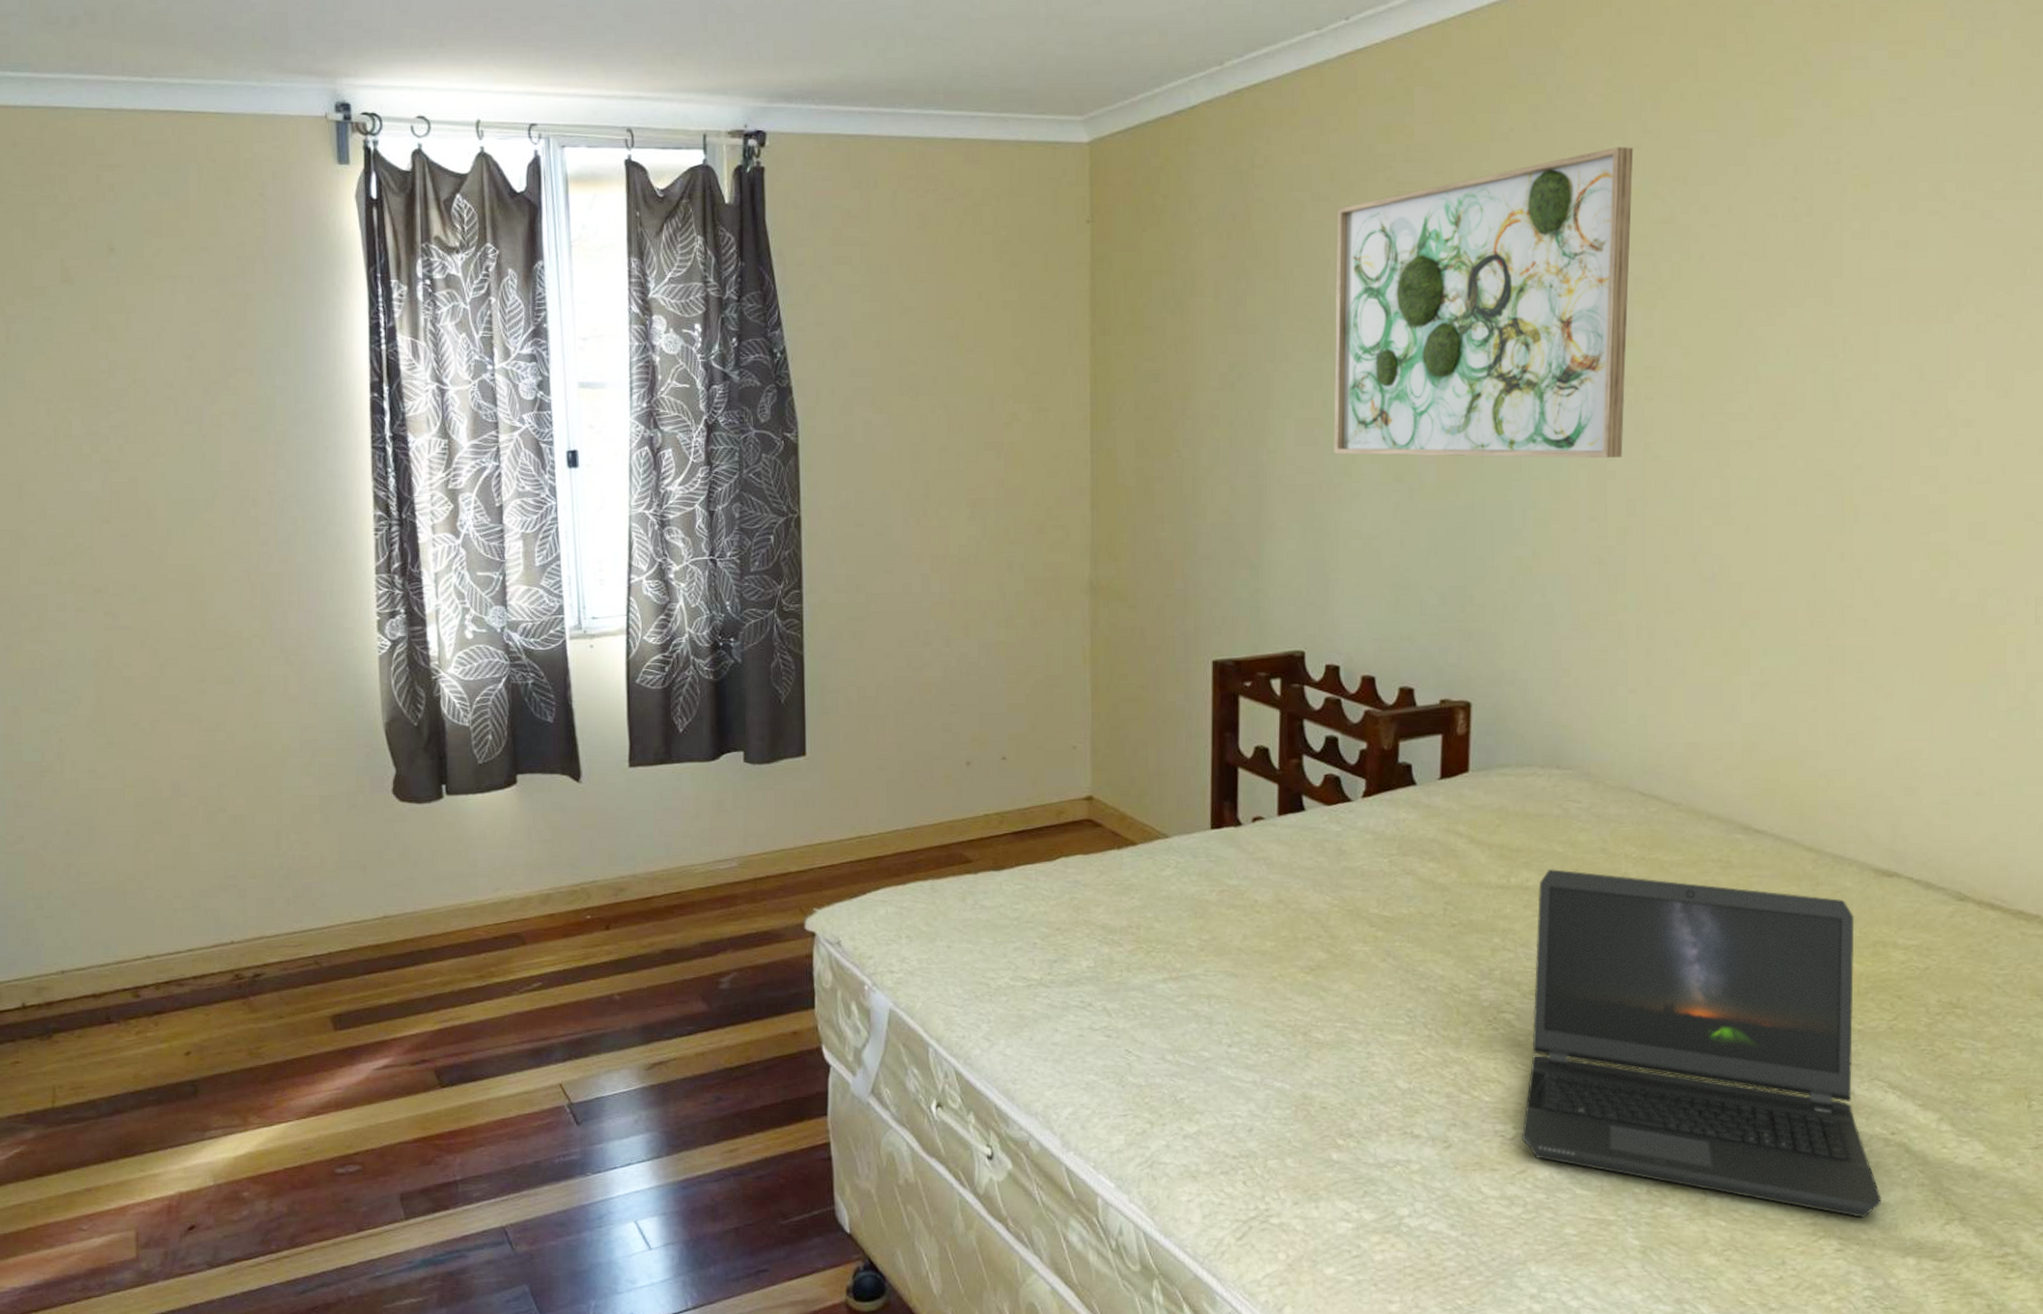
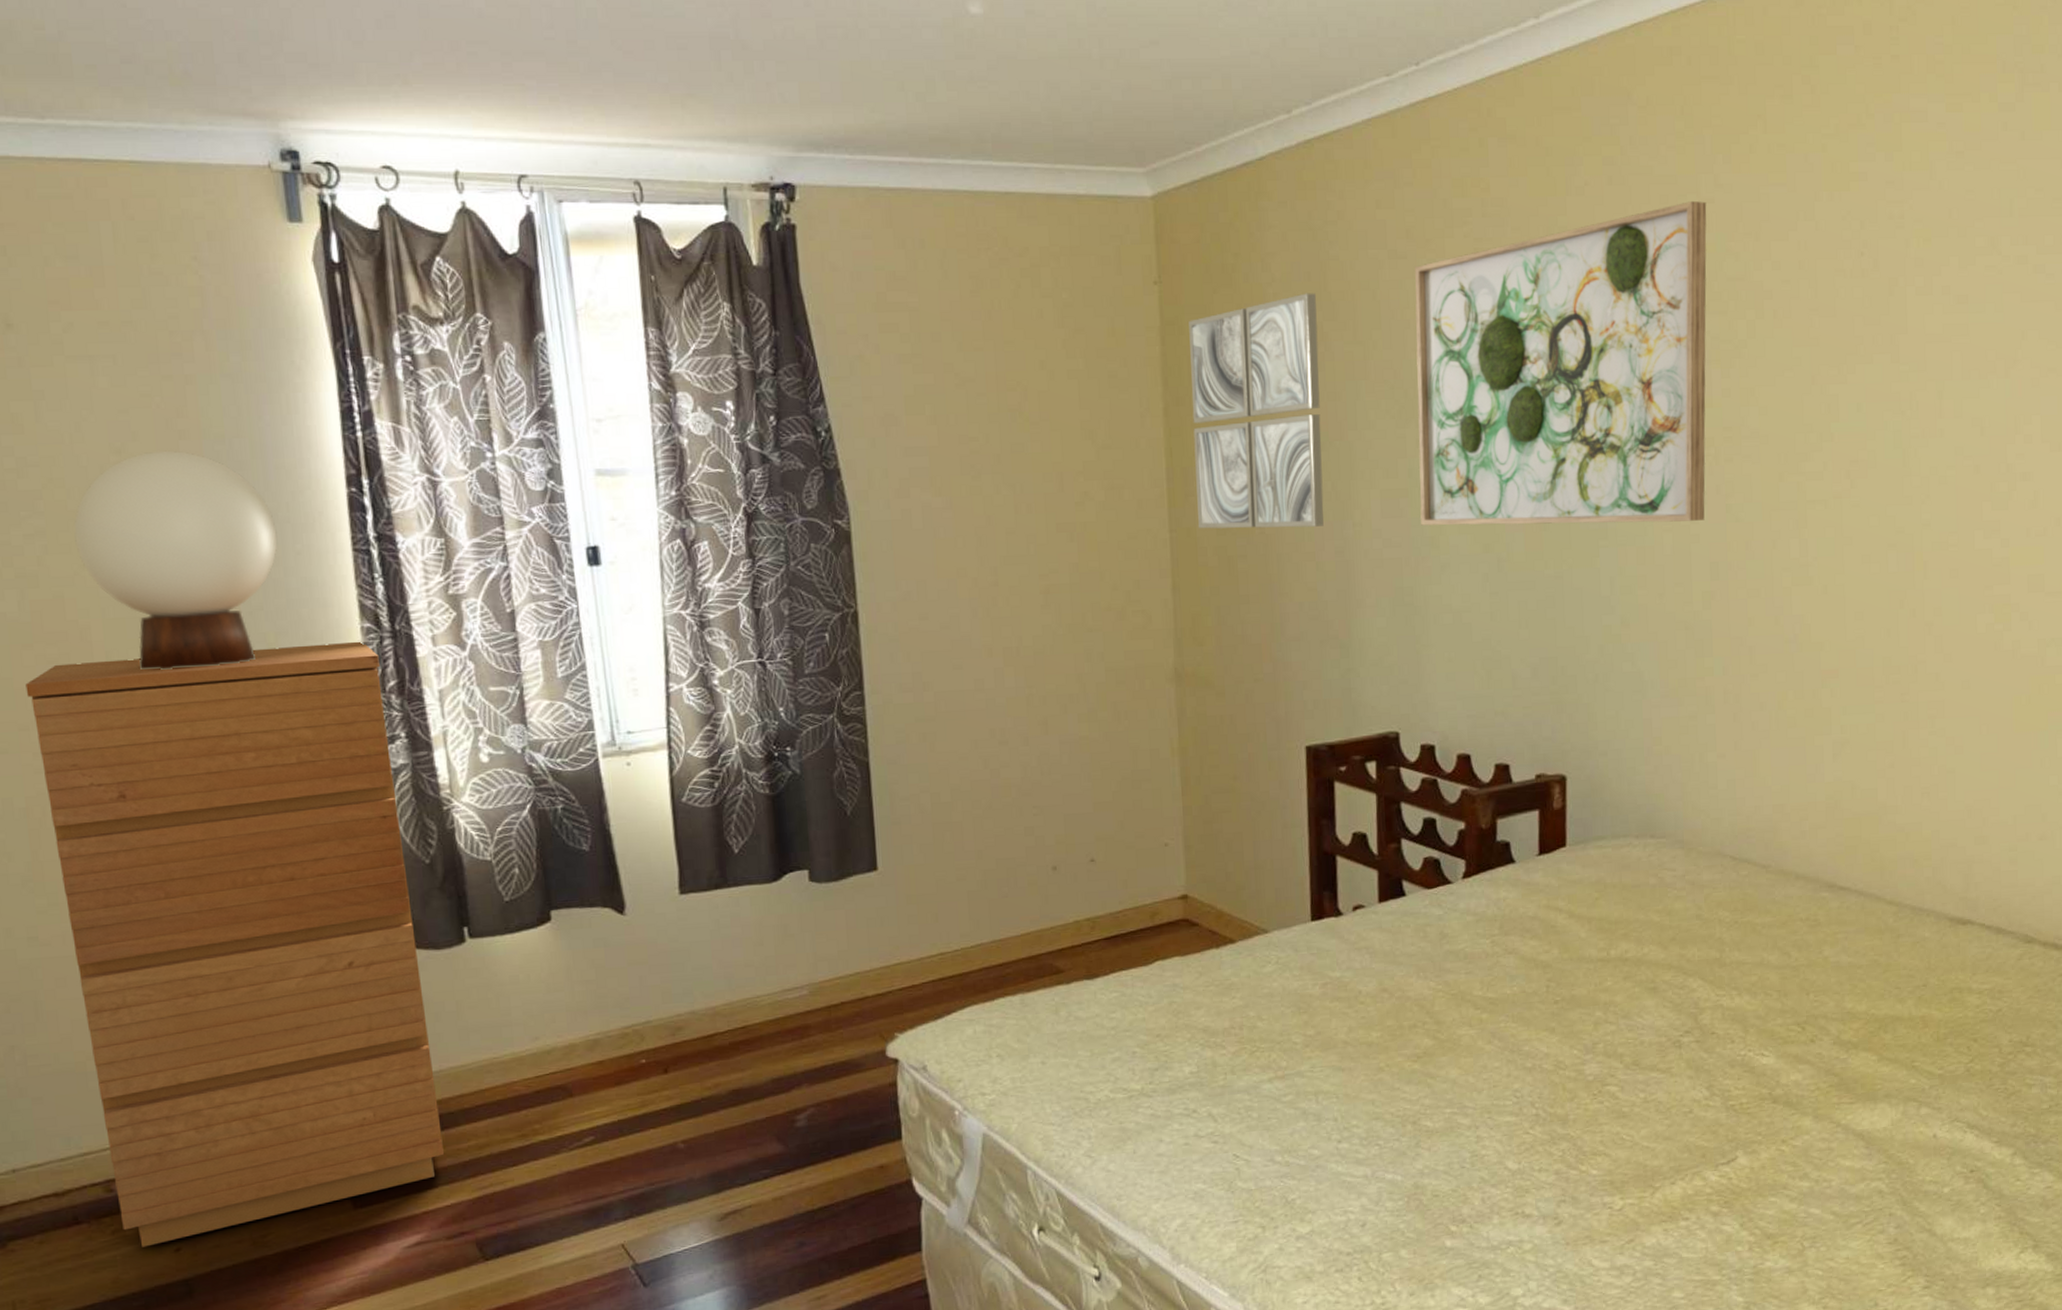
dresser: none [102,527,412,1048] -> present [25,641,444,1247]
table lamp: none [150,357,311,545] -> present [74,450,277,670]
wall art: none [1117,232,1240,453] -> present [1189,293,1324,529]
laptop computer: present [1522,868,1883,1219] -> none [1629,938,1964,1255]

